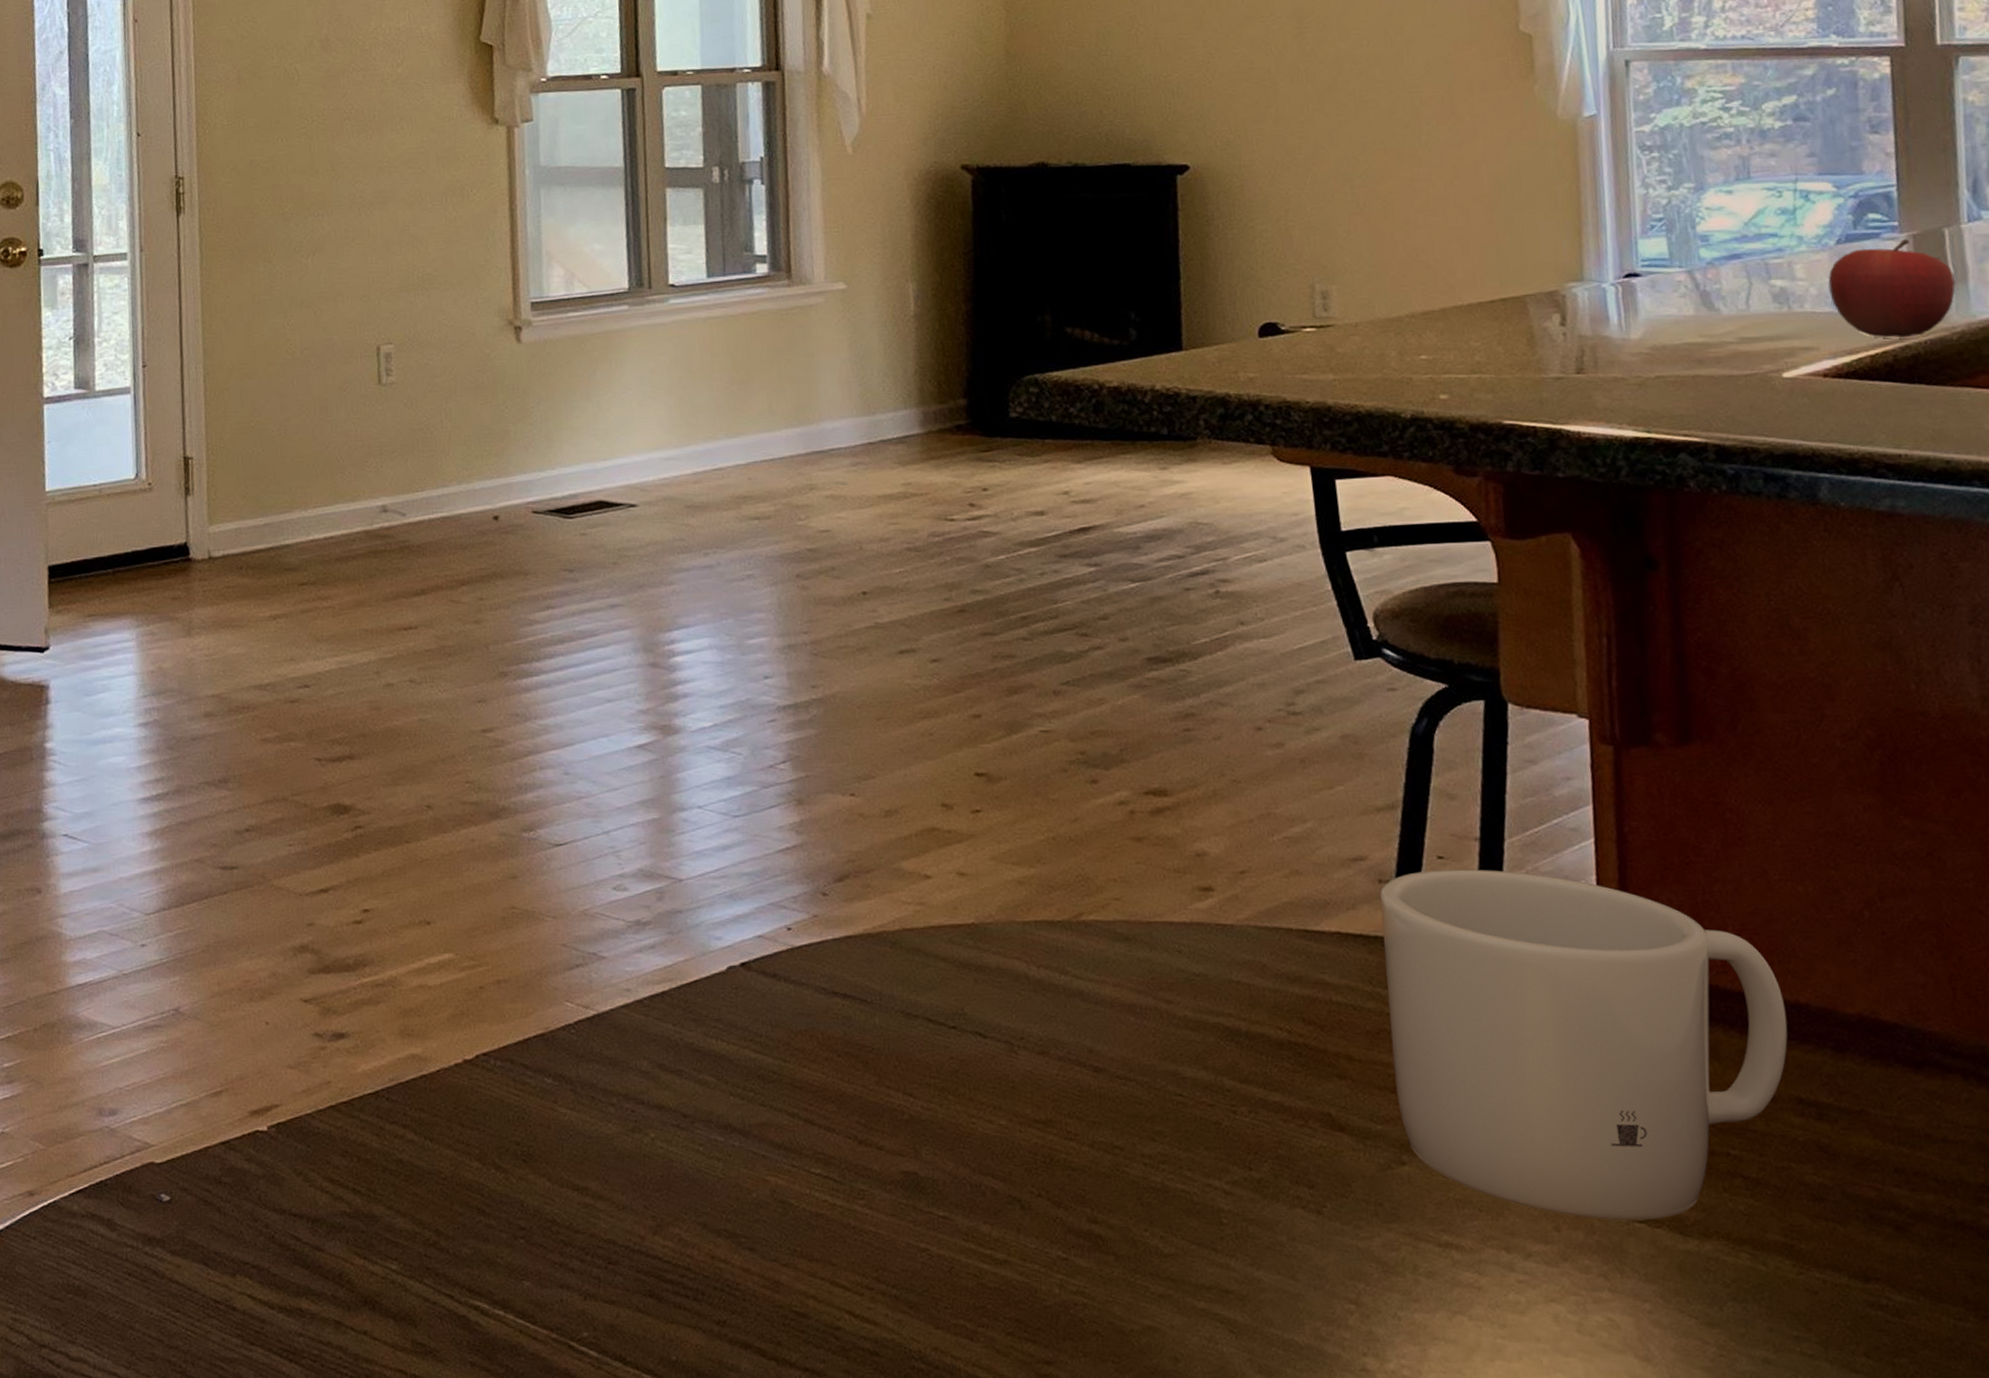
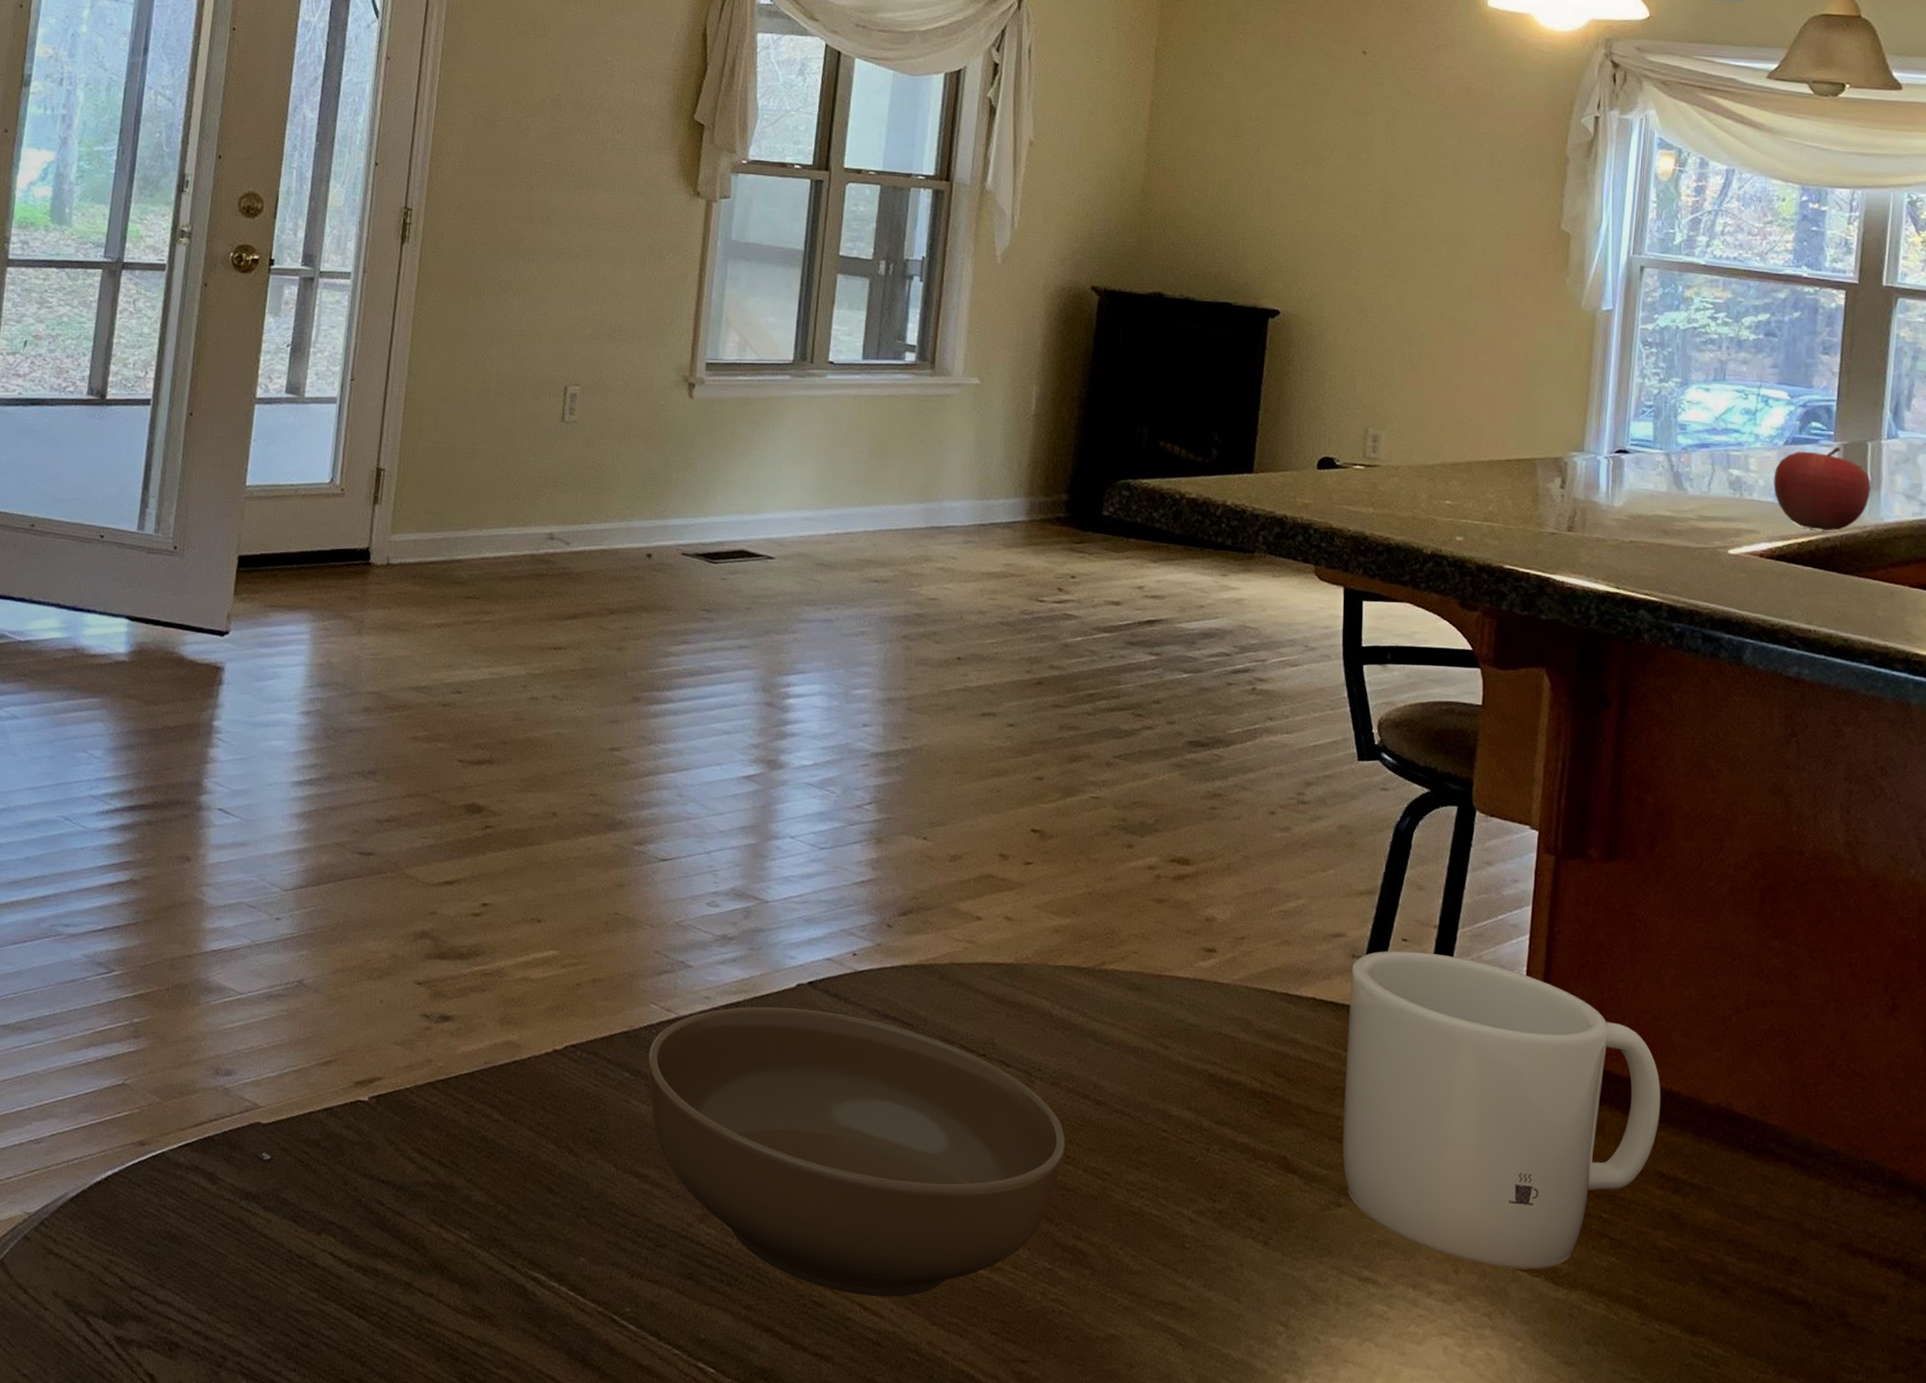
bowl: none [570,993,1066,1302] -> present [648,1006,1067,1297]

